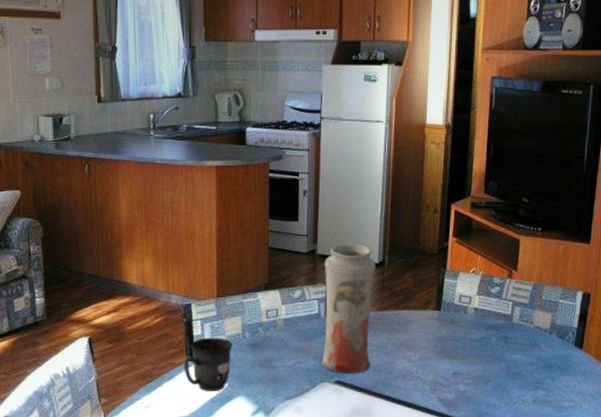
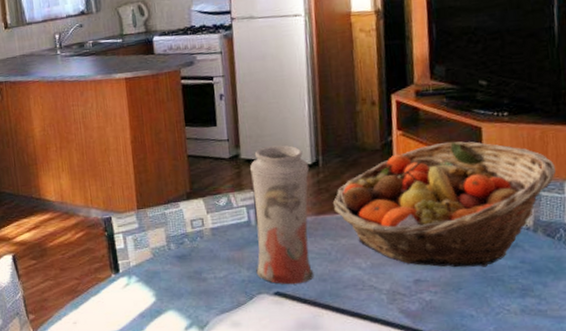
mug: present [183,337,232,391] -> none [108,250,158,306]
fruit basket: none [393,250,572,363] -> present [332,141,557,268]

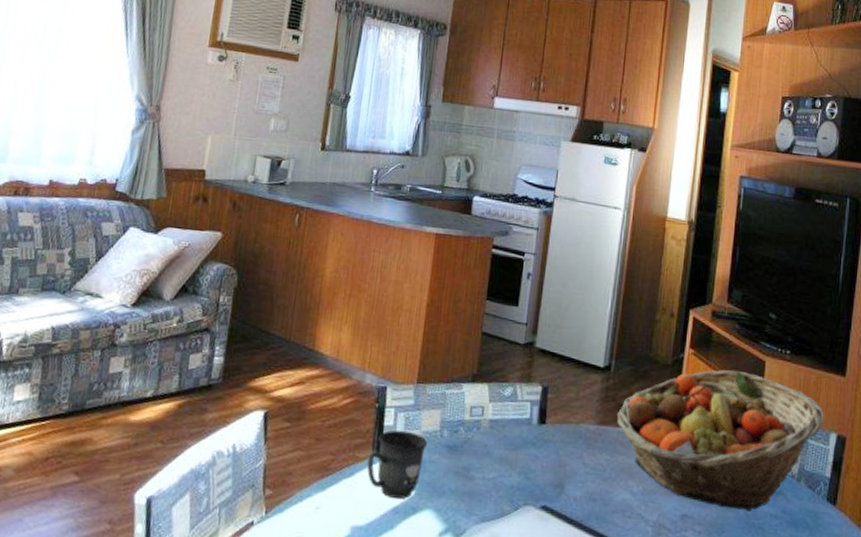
mug: none [108,250,158,306] -> present [367,430,427,499]
vase: present [250,145,314,285] -> none [527,339,601,500]

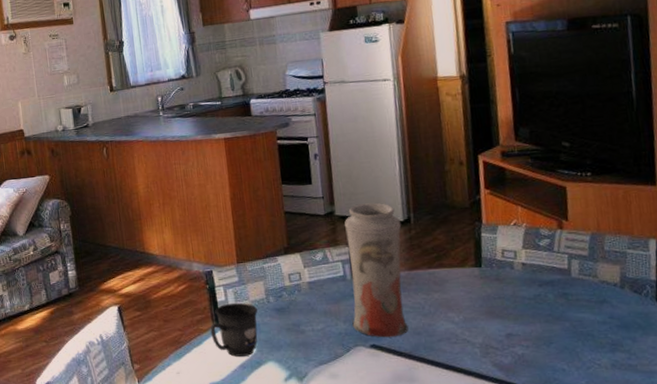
vase: none [527,339,601,500] -> present [344,202,409,338]
fruit basket: present [616,370,825,512] -> none [424,200,641,323]

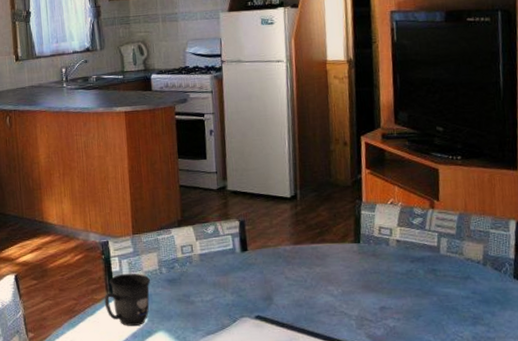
vase: present [344,202,409,338] -> none [236,179,291,309]

